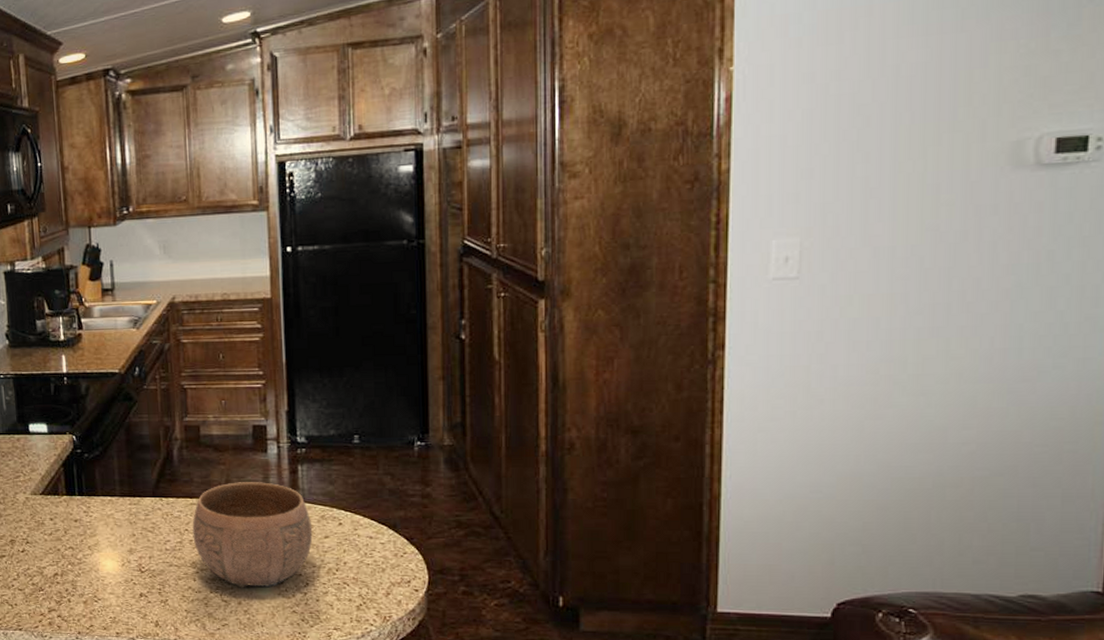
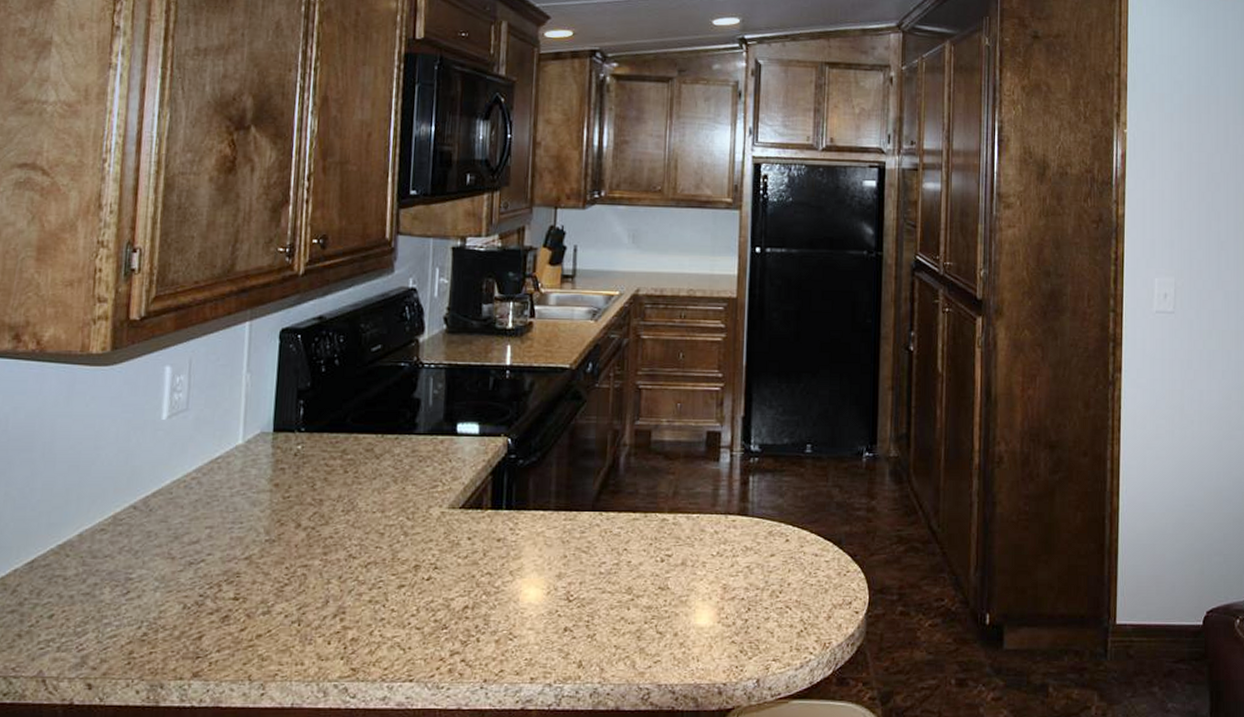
bowl: present [192,482,313,588] -> none [631,494,759,617]

